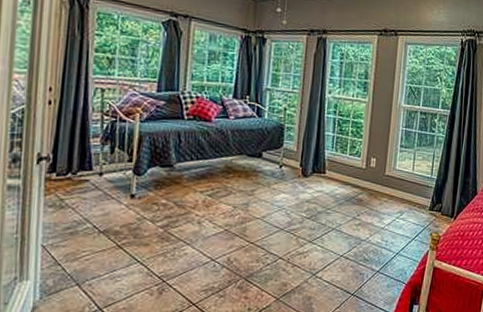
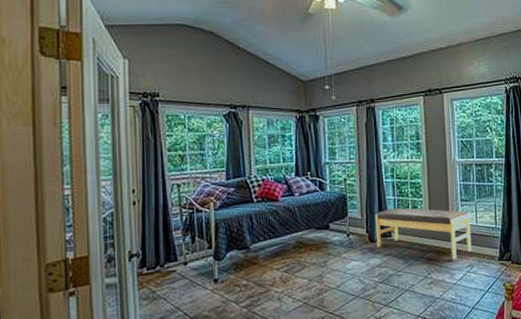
bench: none [308,145,407,205] -> present [375,208,472,260]

